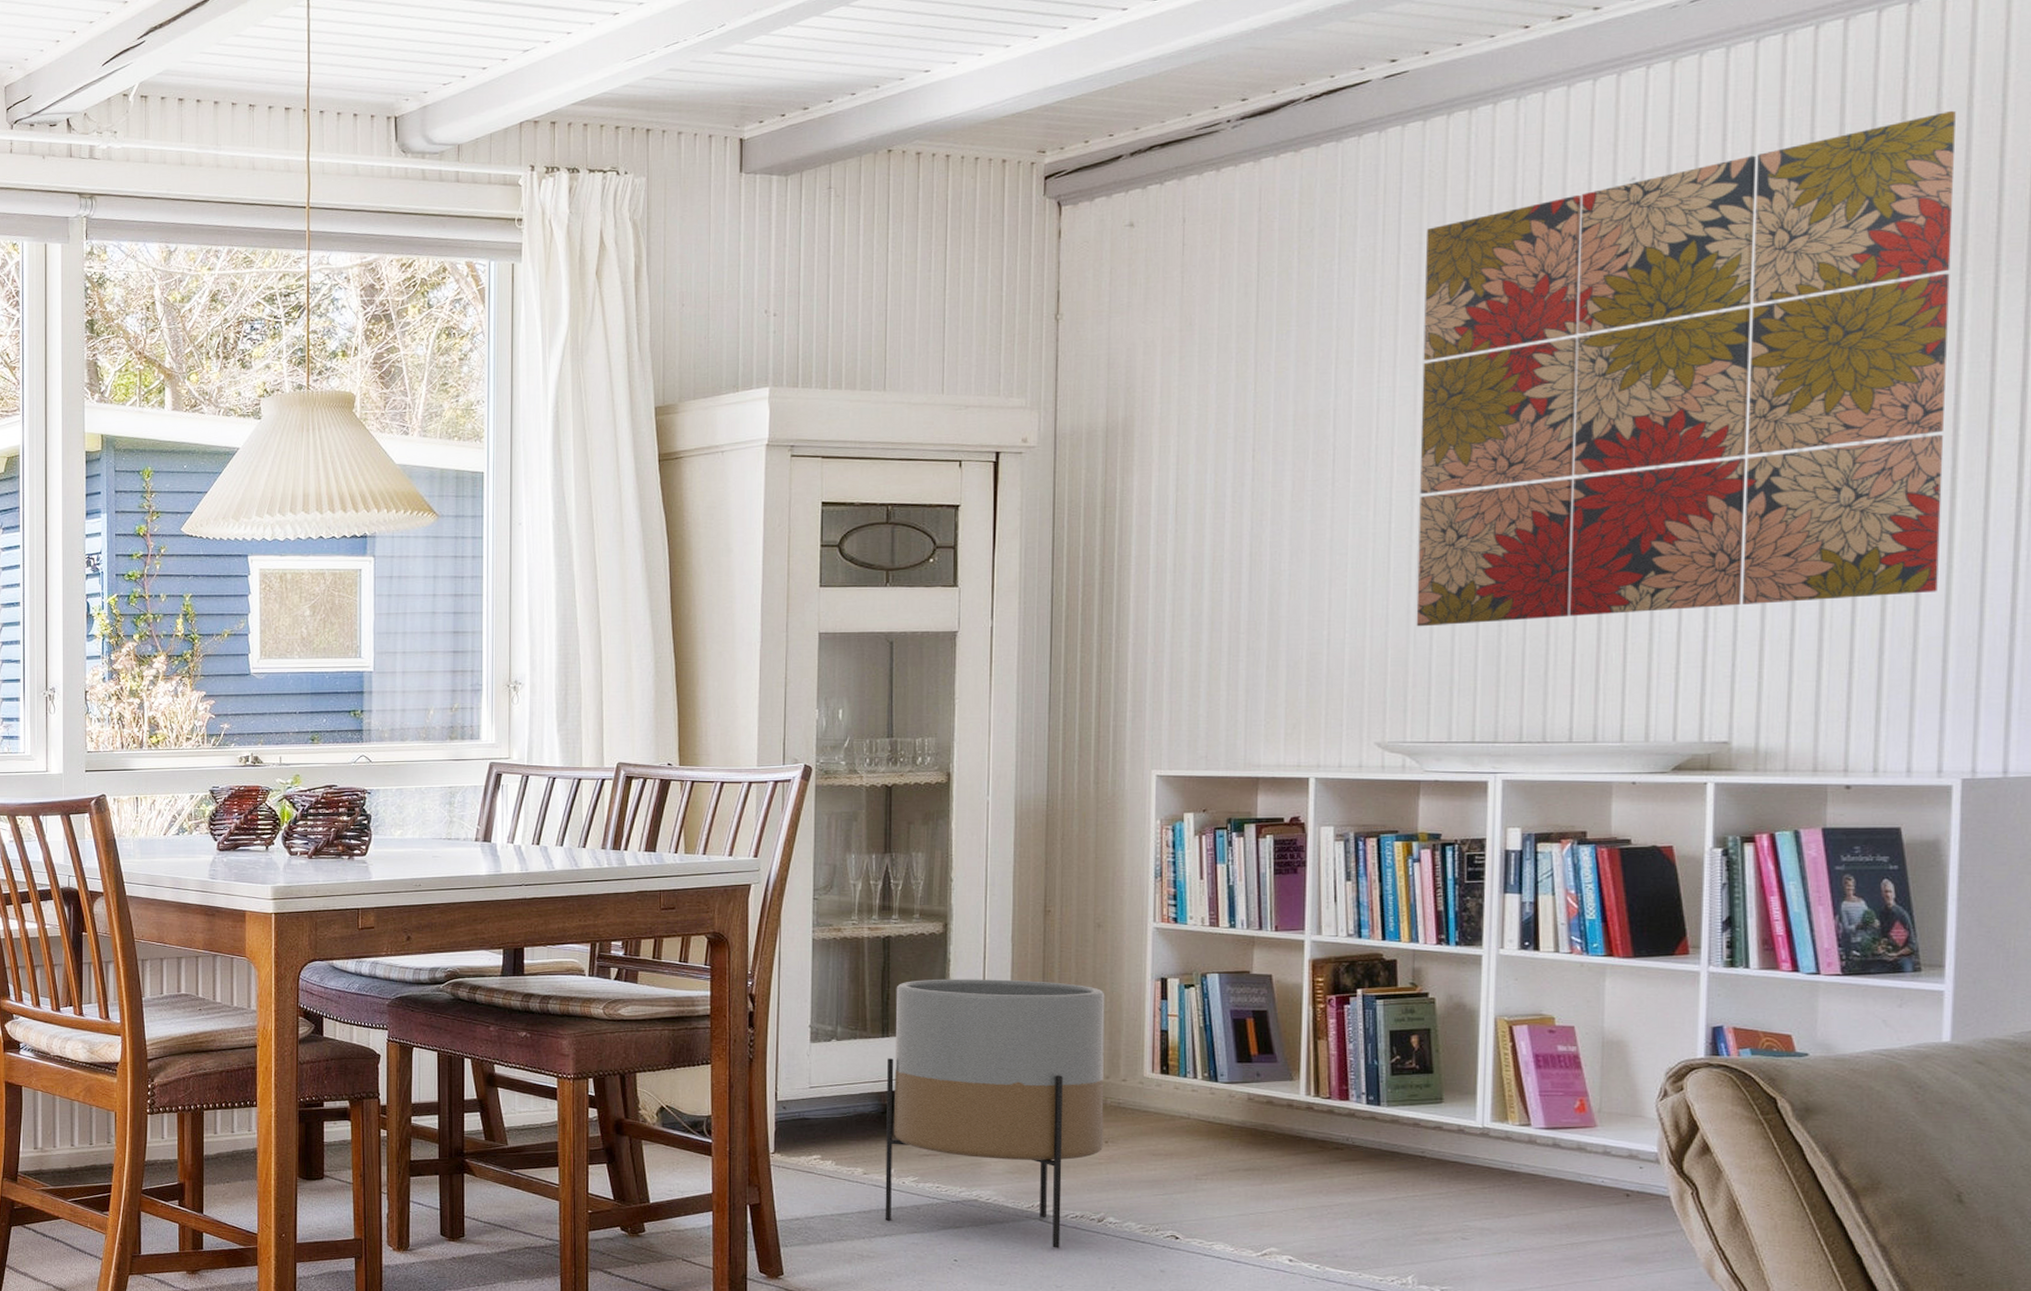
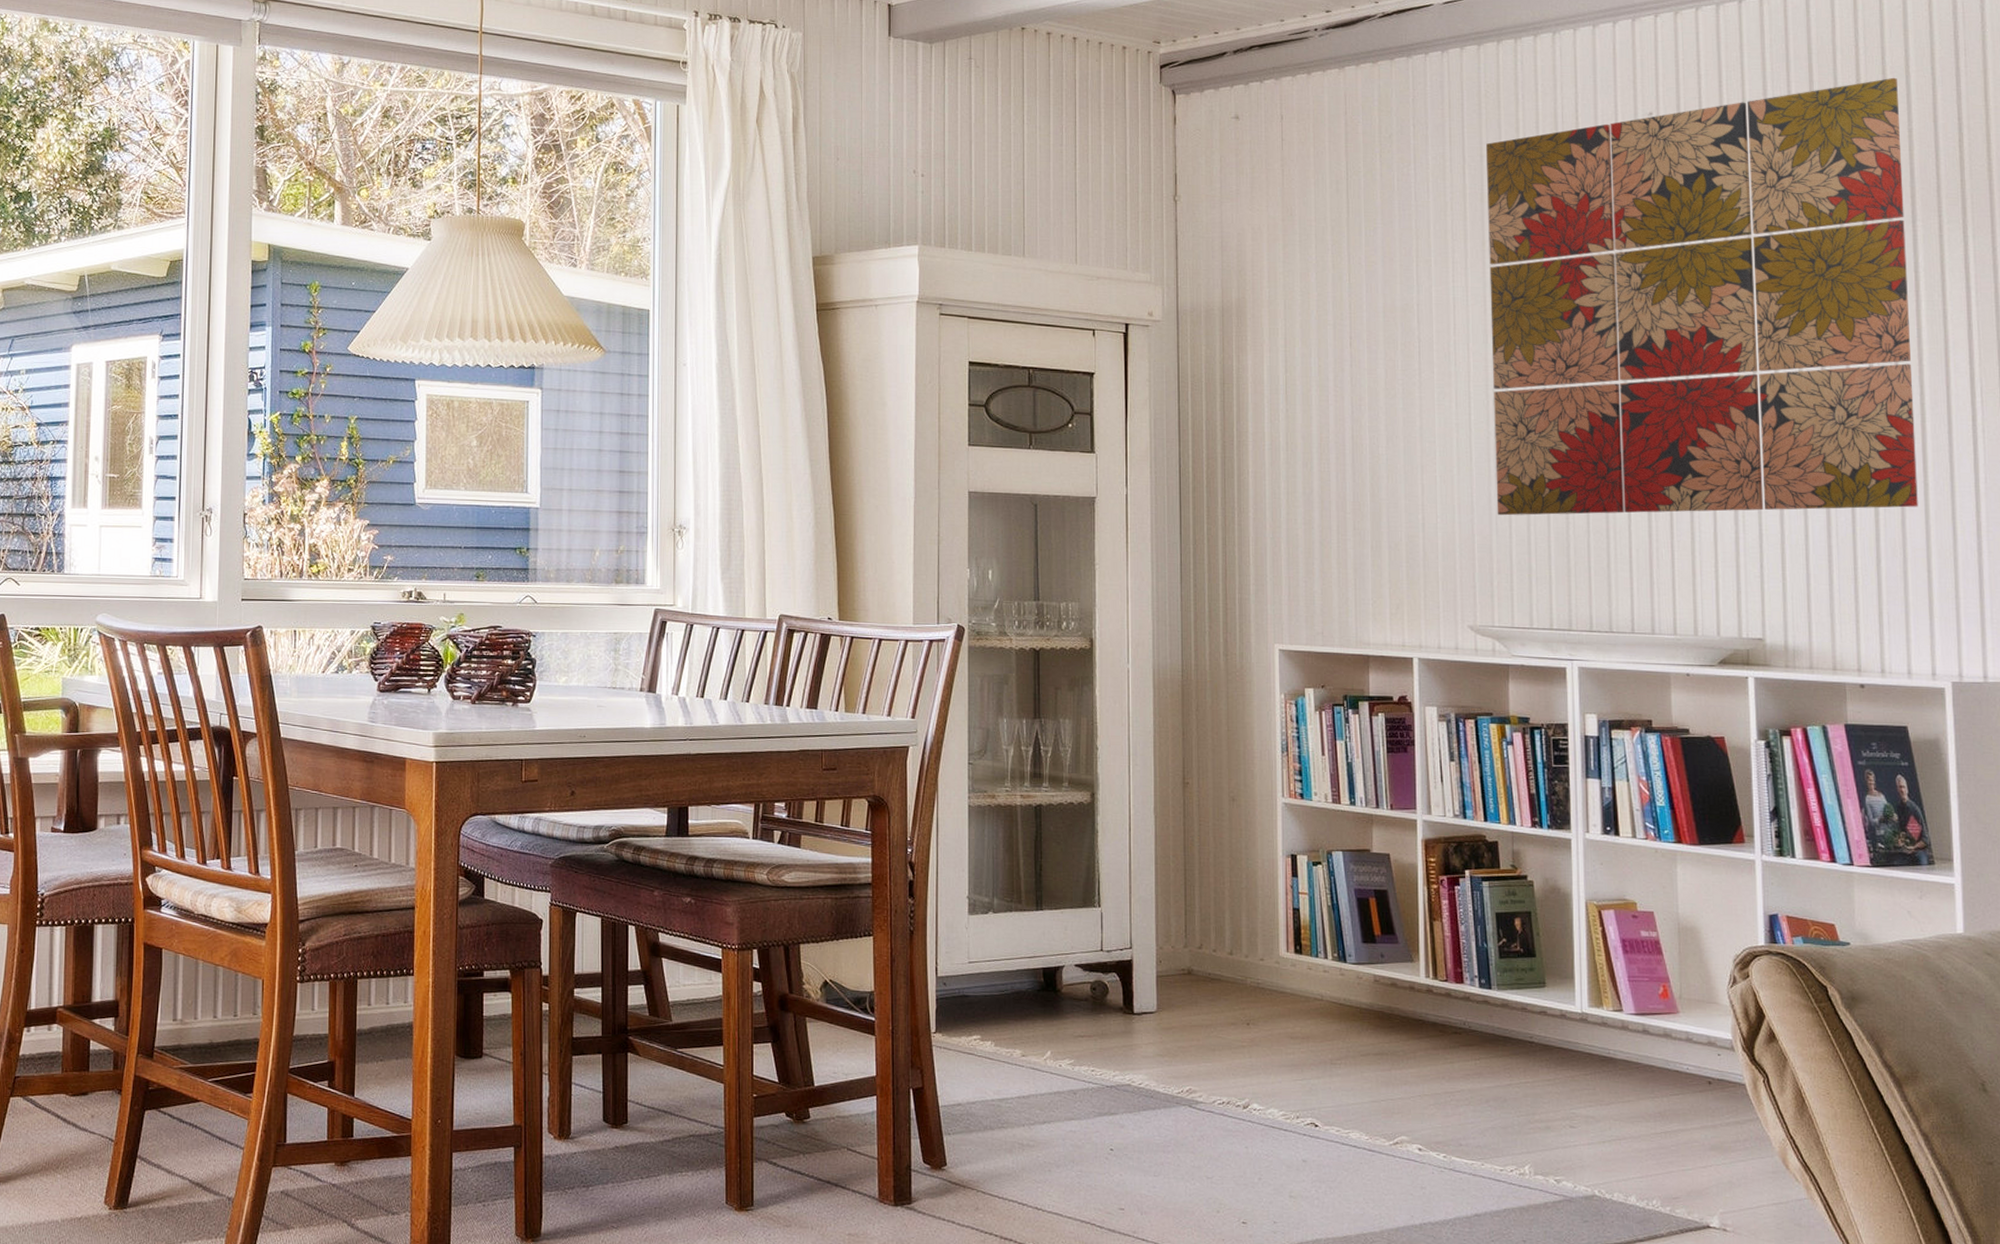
planter: present [885,979,1105,1248] -> none [1042,850,1245,1137]

